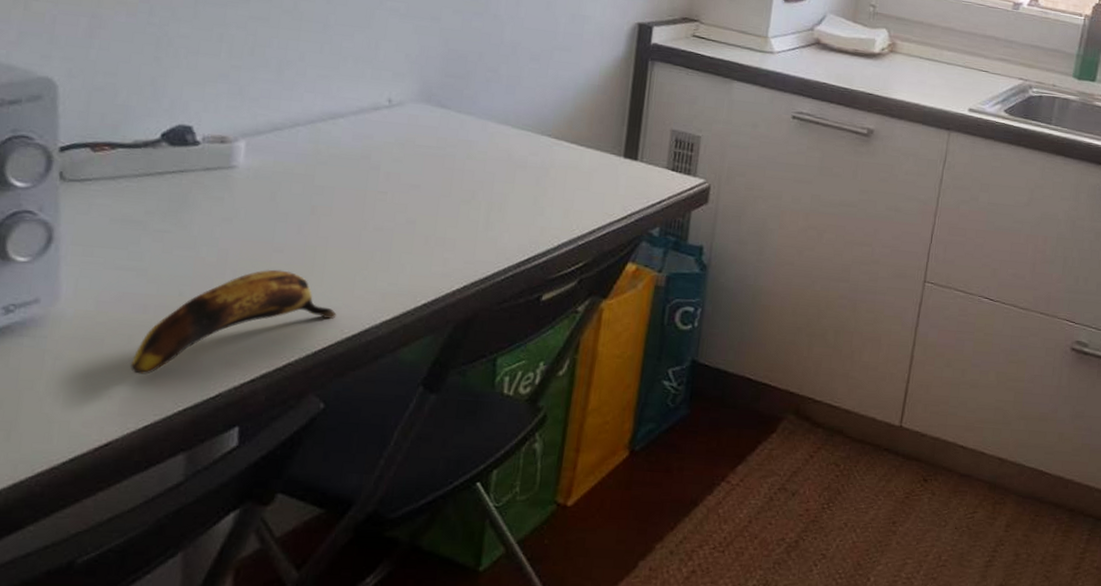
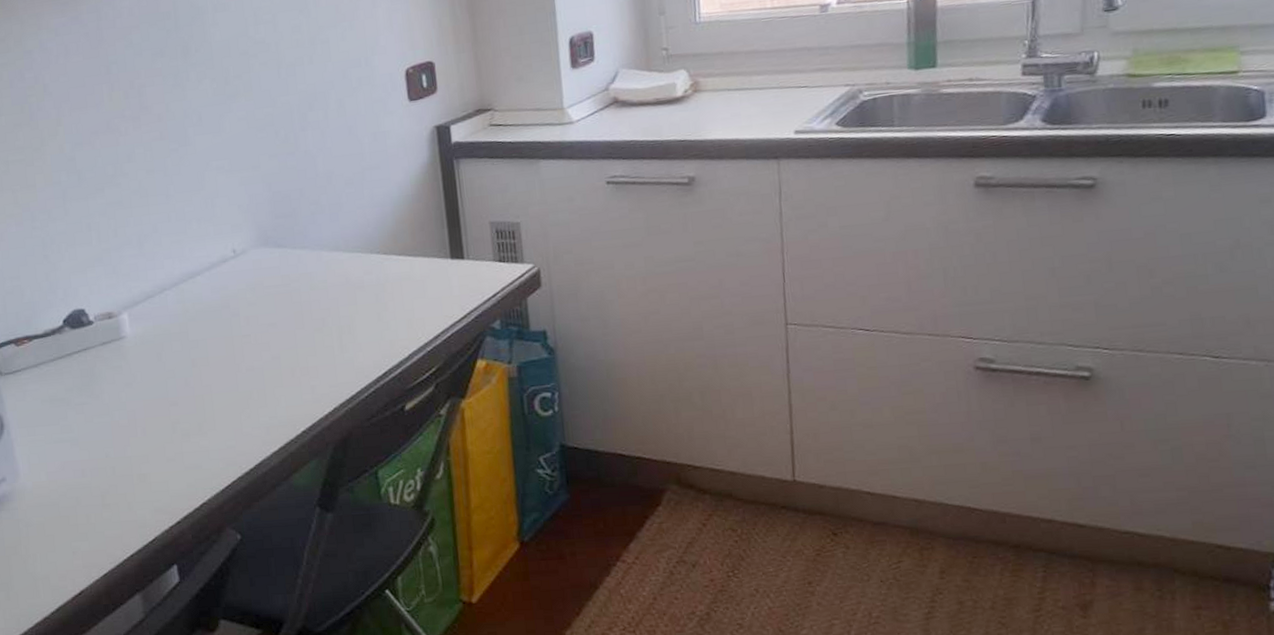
banana: present [130,269,337,375] -> none [82,420,233,530]

